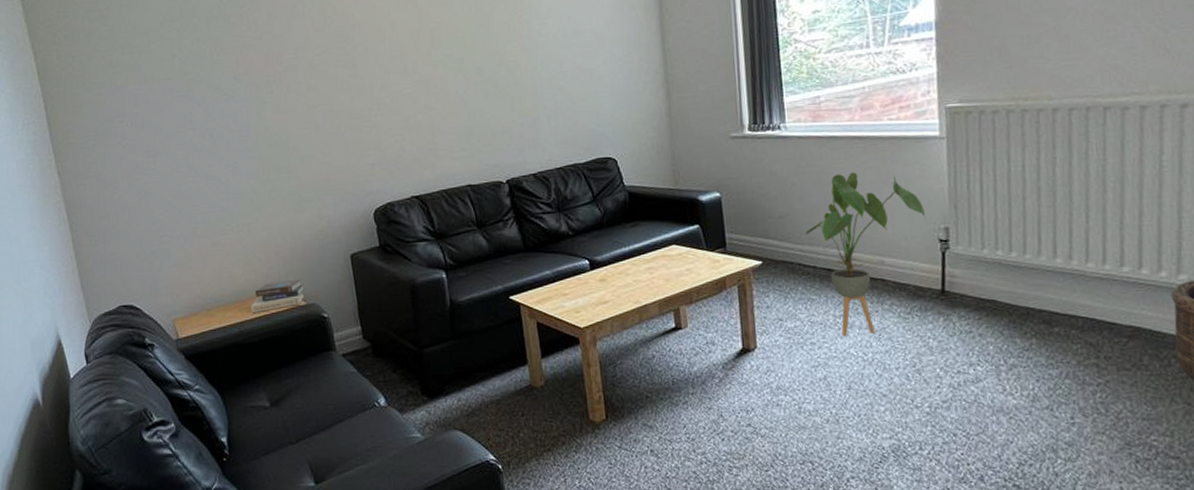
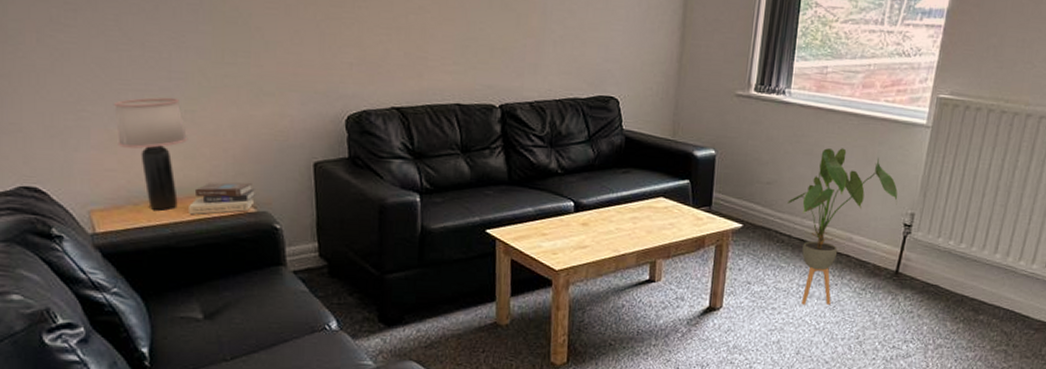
table lamp: none [187,215,247,313] -> present [114,97,189,211]

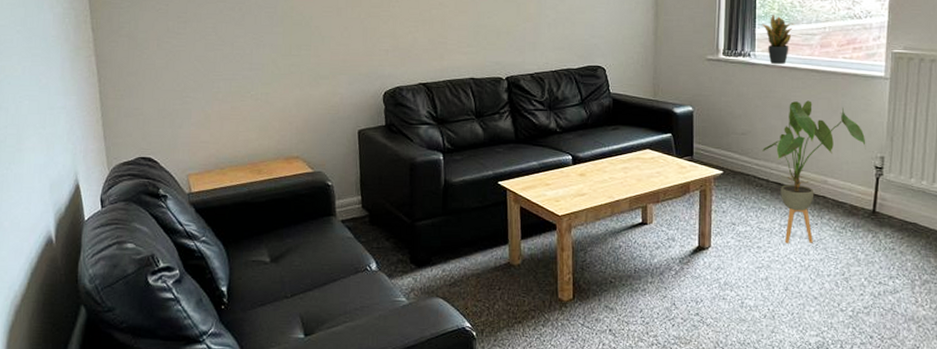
table lamp: present [114,97,189,211] -> none [209,83,263,173]
books: present [187,182,255,215] -> none [260,148,313,176]
potted plant: none [801,46,837,106] -> present [762,15,794,65]

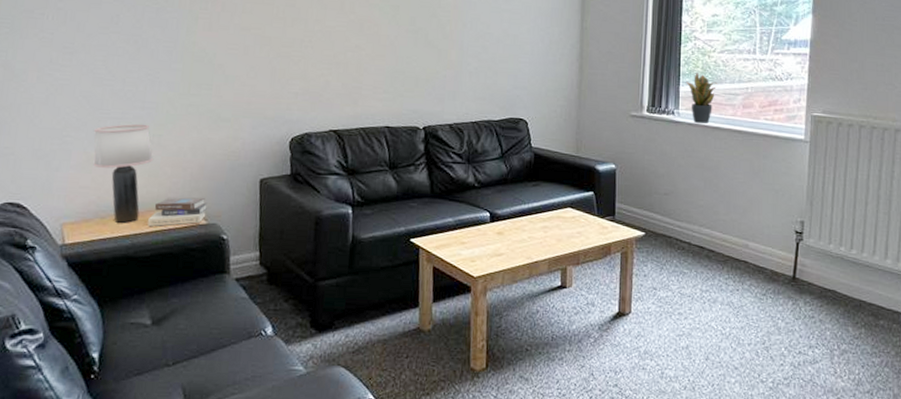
table lamp: none [209,83,263,173] -> present [93,123,154,223]
books: none [260,148,313,176] -> present [147,197,207,227]
house plant: present [762,100,866,244] -> none [685,161,787,310]

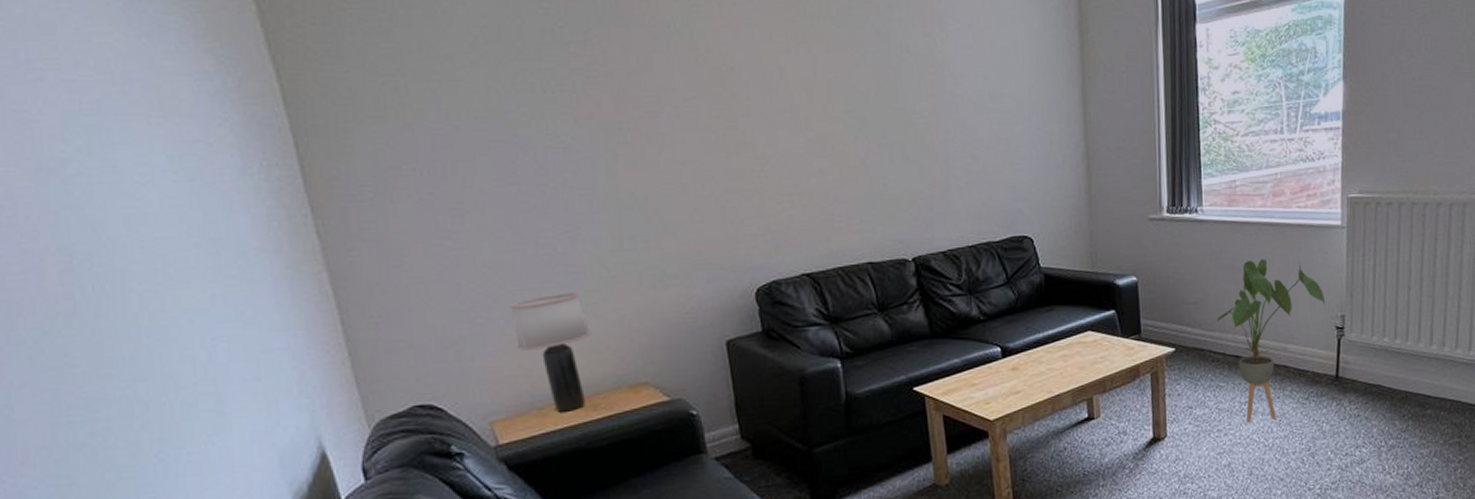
books: present [147,197,207,227] -> none [596,370,668,413]
house plant: none [685,161,787,310] -> present [1217,259,1326,423]
potted plant: present [686,73,718,125] -> none [1208,162,1243,221]

